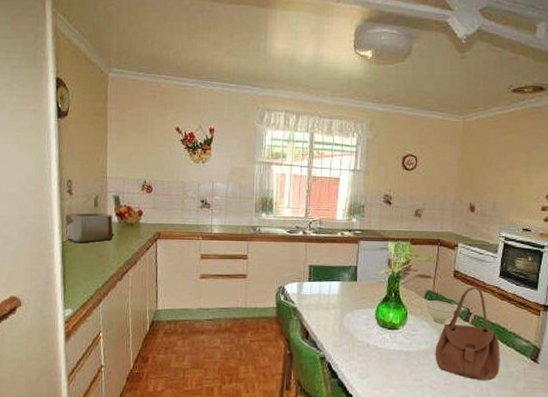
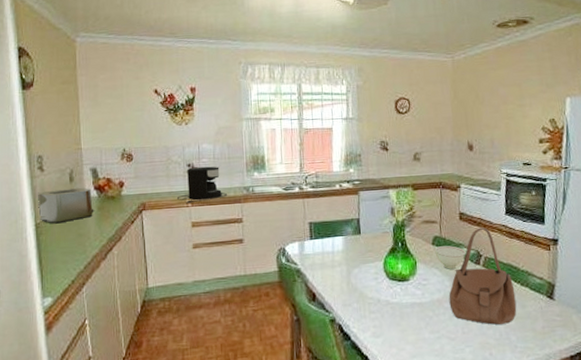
coffee maker: none [189,203,235,237] -> present [176,166,227,204]

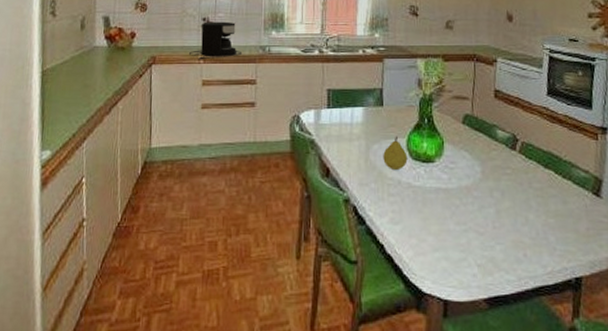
toaster: present [38,188,94,224] -> none [47,36,103,72]
fruit: none [363,260,385,290] -> present [383,136,408,169]
bowl: present [434,245,466,269] -> none [465,126,501,153]
handbag: present [448,227,517,325] -> none [479,108,557,221]

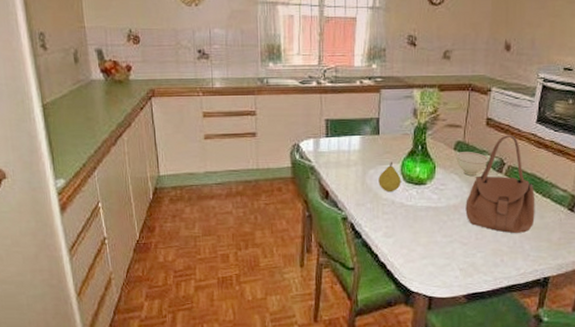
coffee maker: present [188,21,241,60] -> none [187,53,240,92]
bowl: none [465,126,501,153] -> present [456,152,489,176]
handbag: none [479,108,557,221] -> present [465,135,536,233]

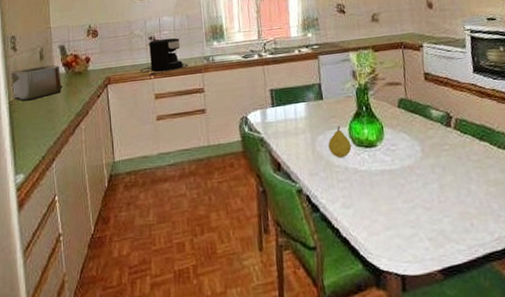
toaster: none [43,70,102,106] -> present [11,65,63,101]
coffee maker: none [187,53,240,92] -> present [139,38,188,76]
bowl: present [456,152,489,176] -> none [401,108,435,133]
handbag: present [465,135,536,233] -> none [420,87,497,192]

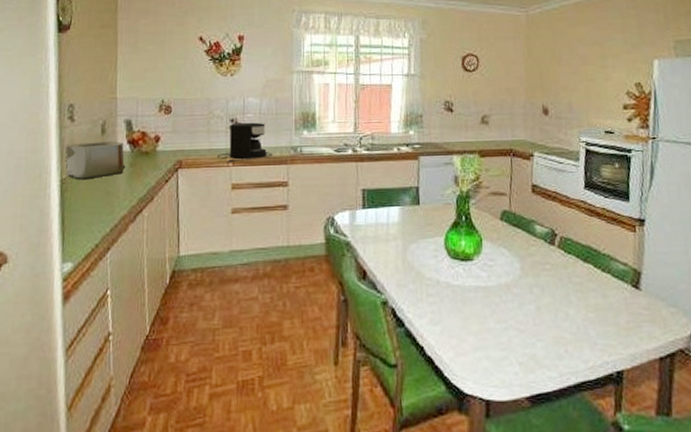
fruit: present [328,126,352,158] -> none [421,235,446,269]

